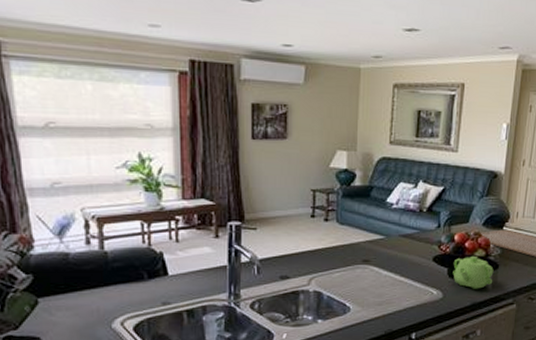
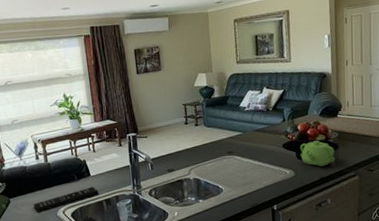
remote control: none [75,291,179,321] -> present [33,187,99,212]

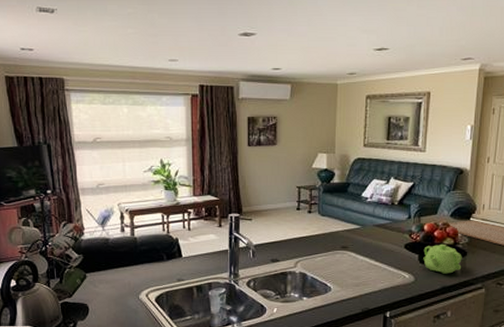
remote control: present [33,187,99,212] -> none [113,270,190,292]

